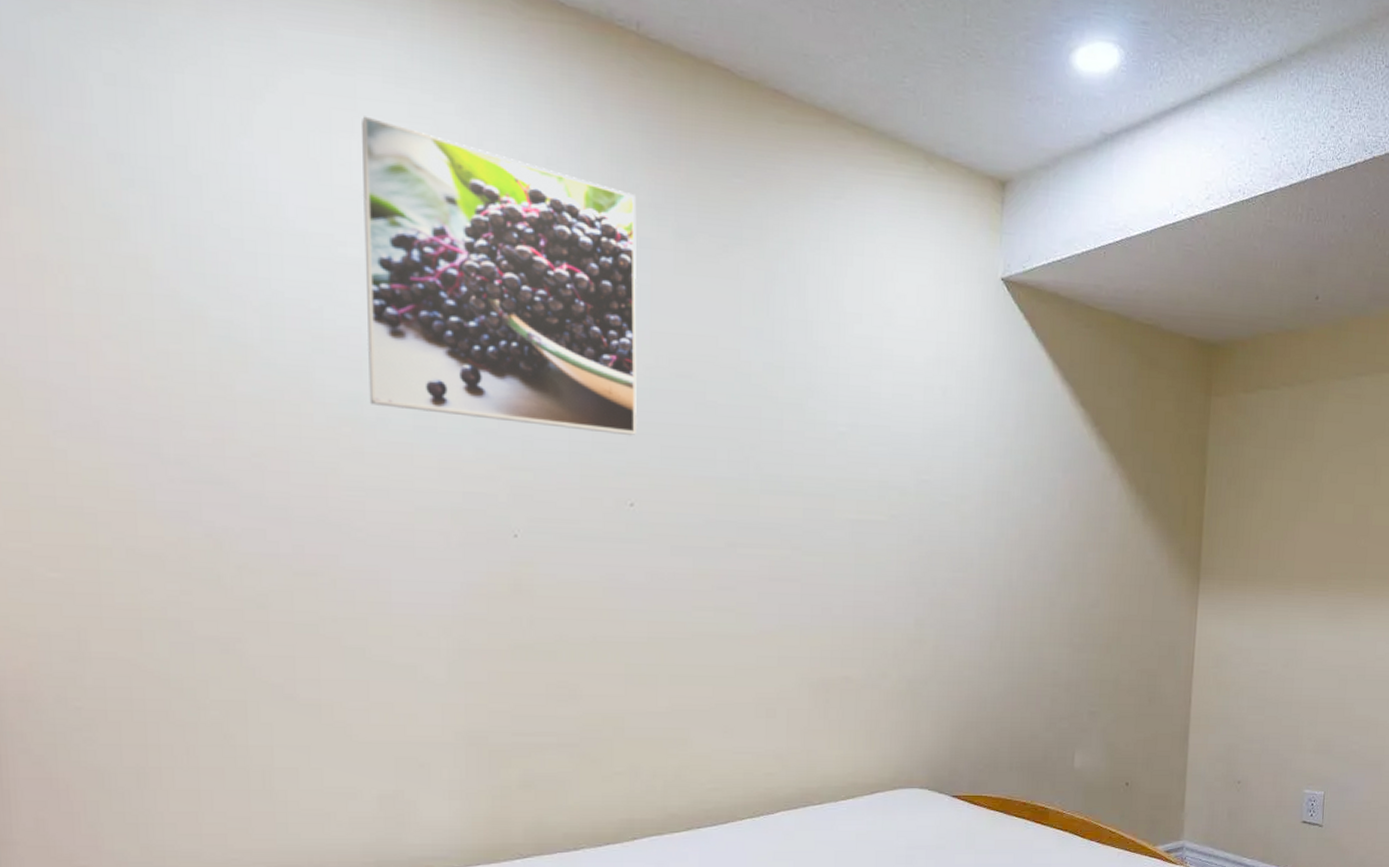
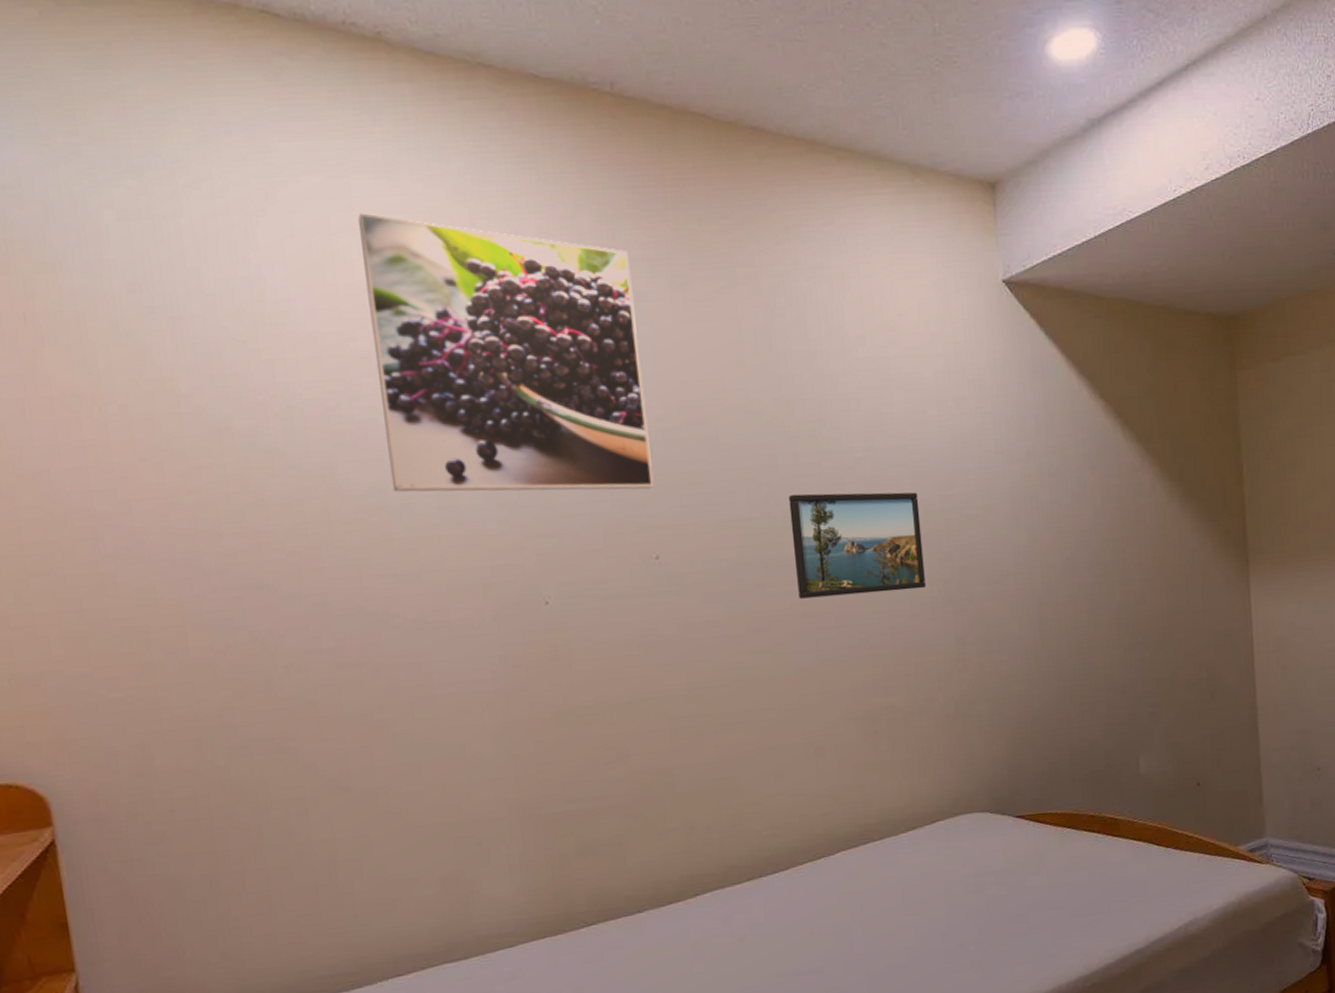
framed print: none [767,459,896,567] -> present [788,492,926,599]

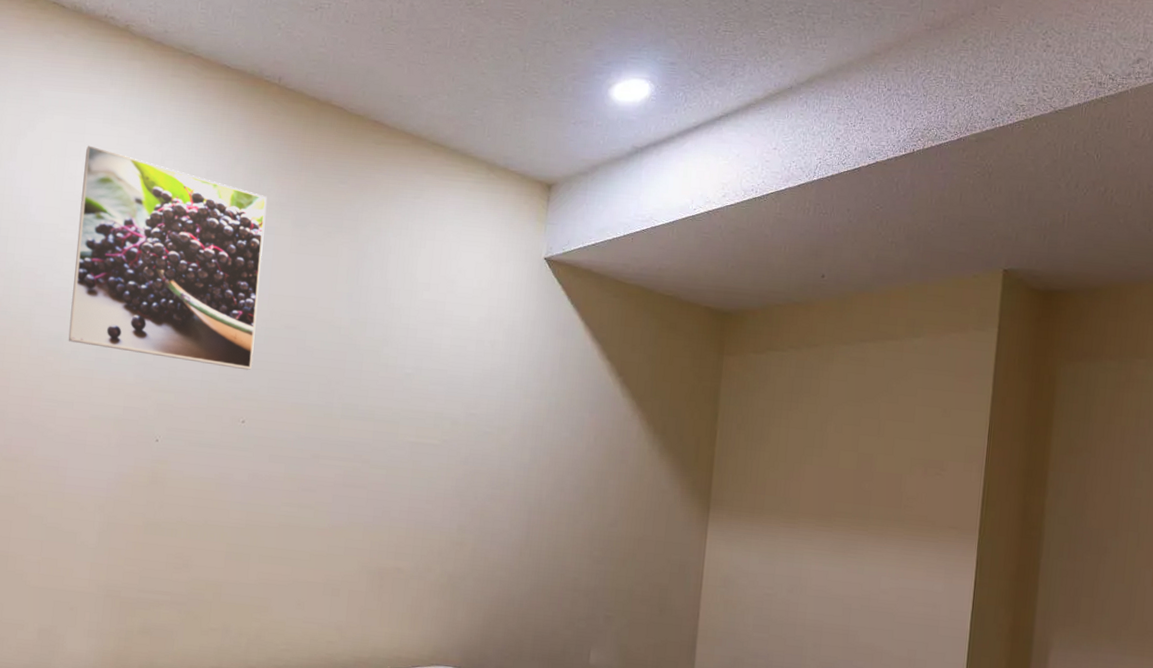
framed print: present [788,492,926,599] -> none [342,392,449,482]

